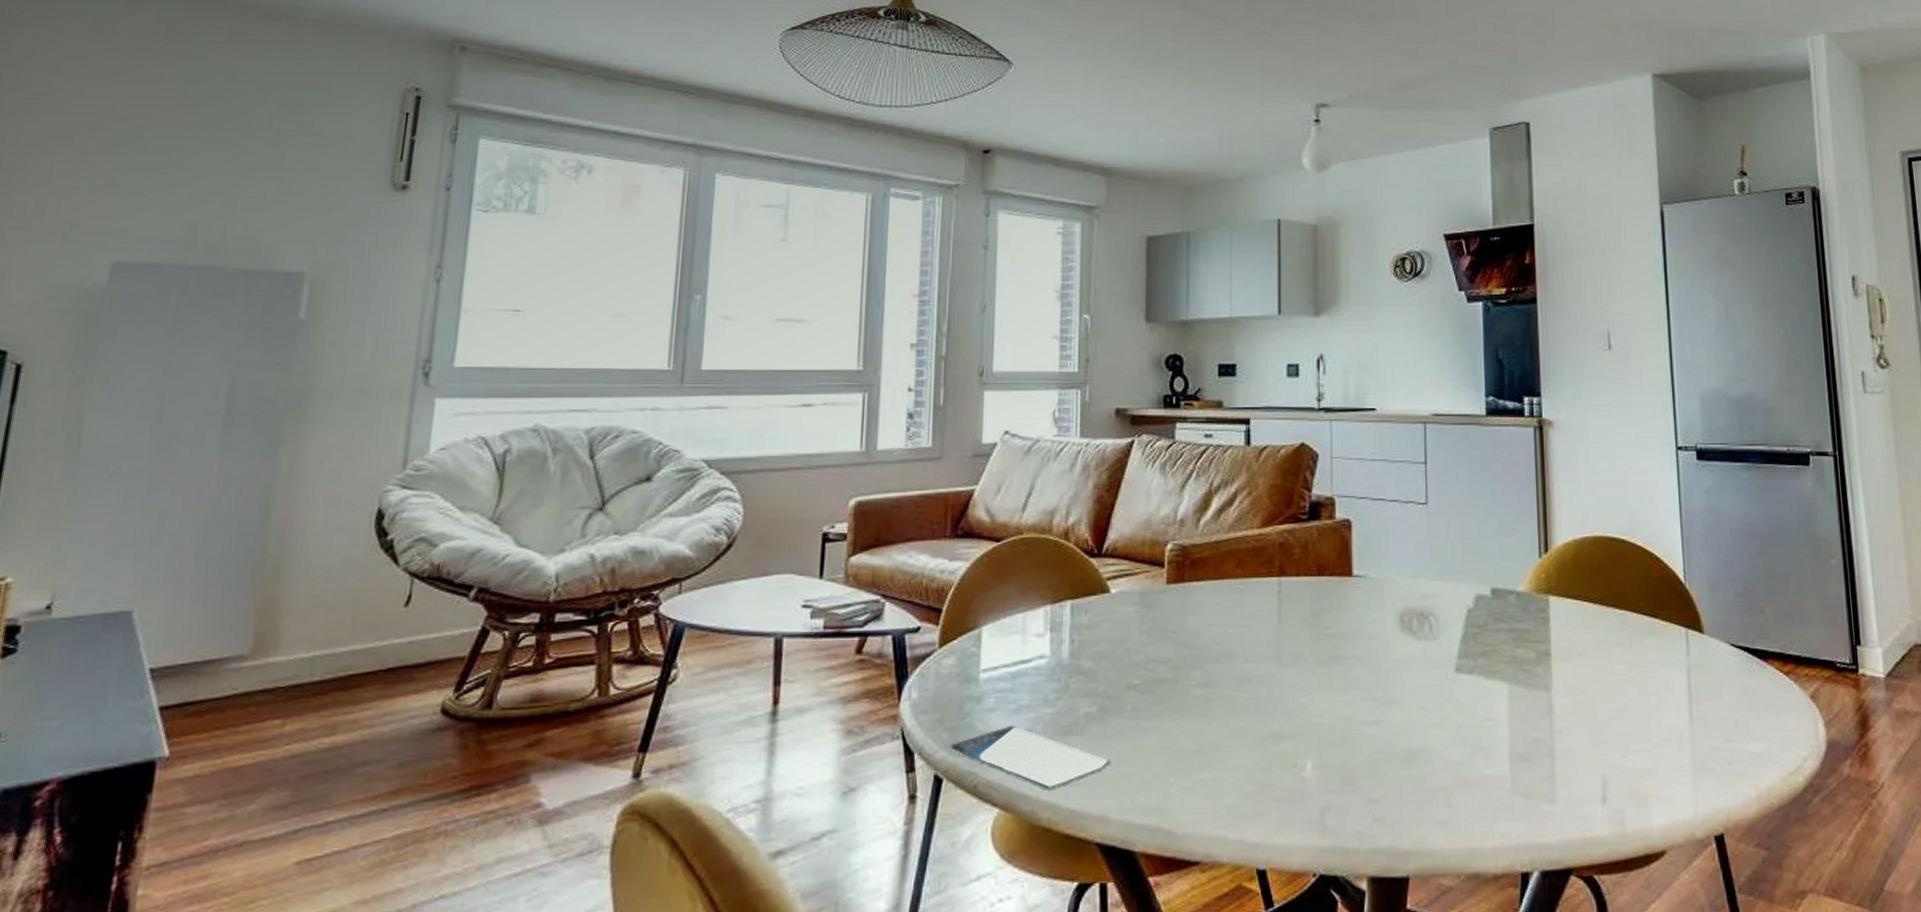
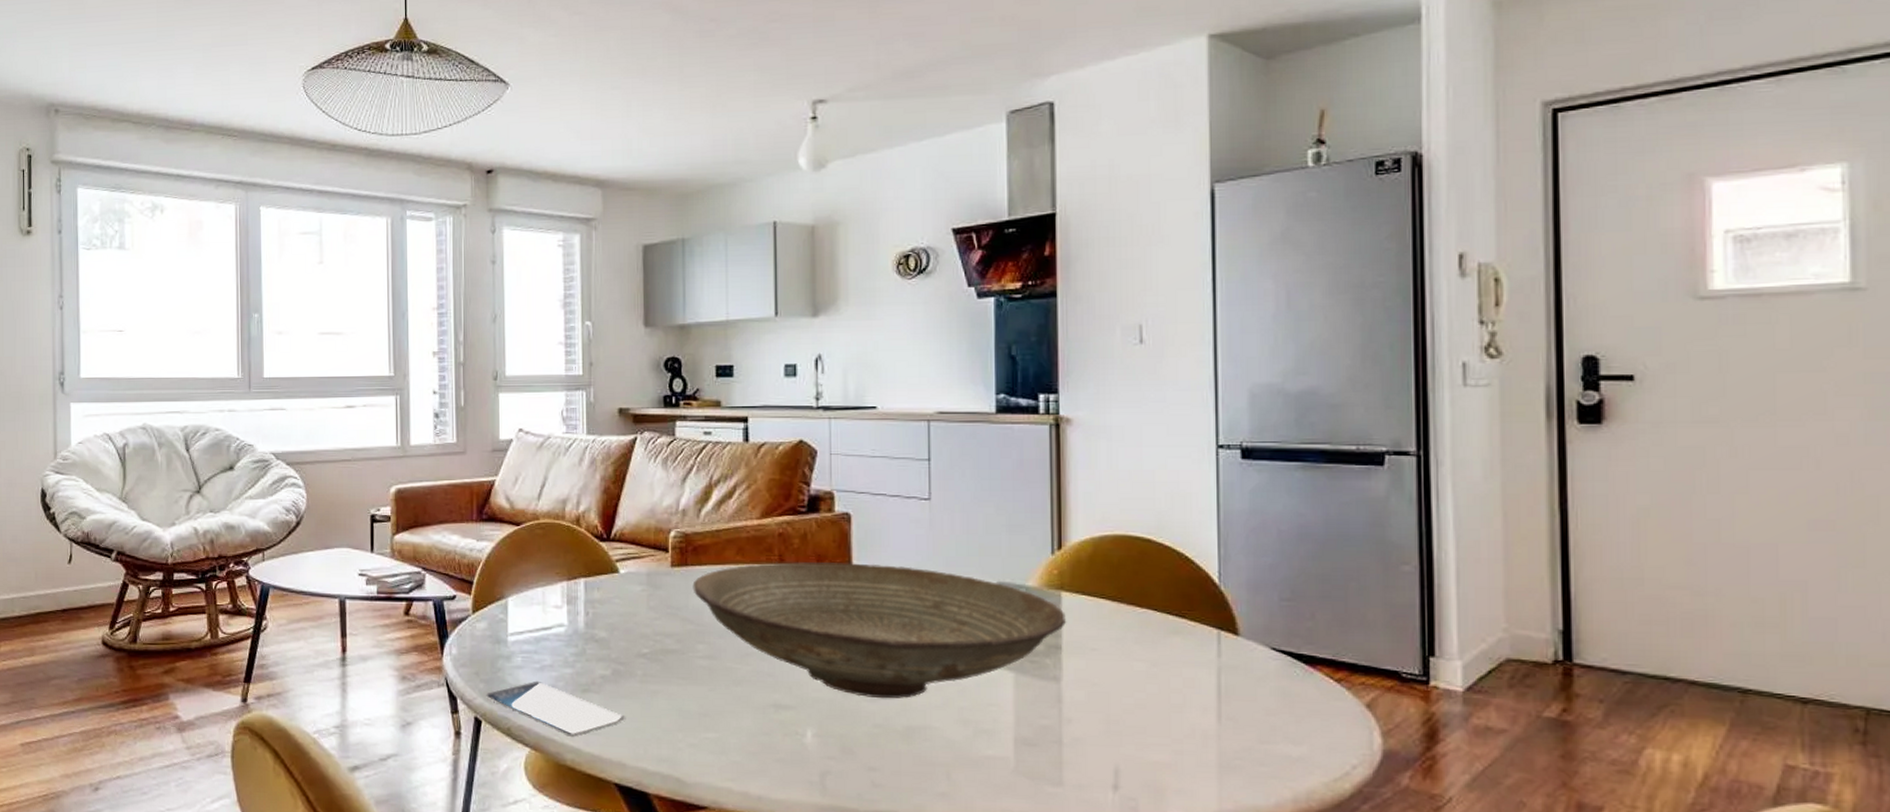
decorative bowl: none [1189,573,1555,721] -> present [692,562,1067,699]

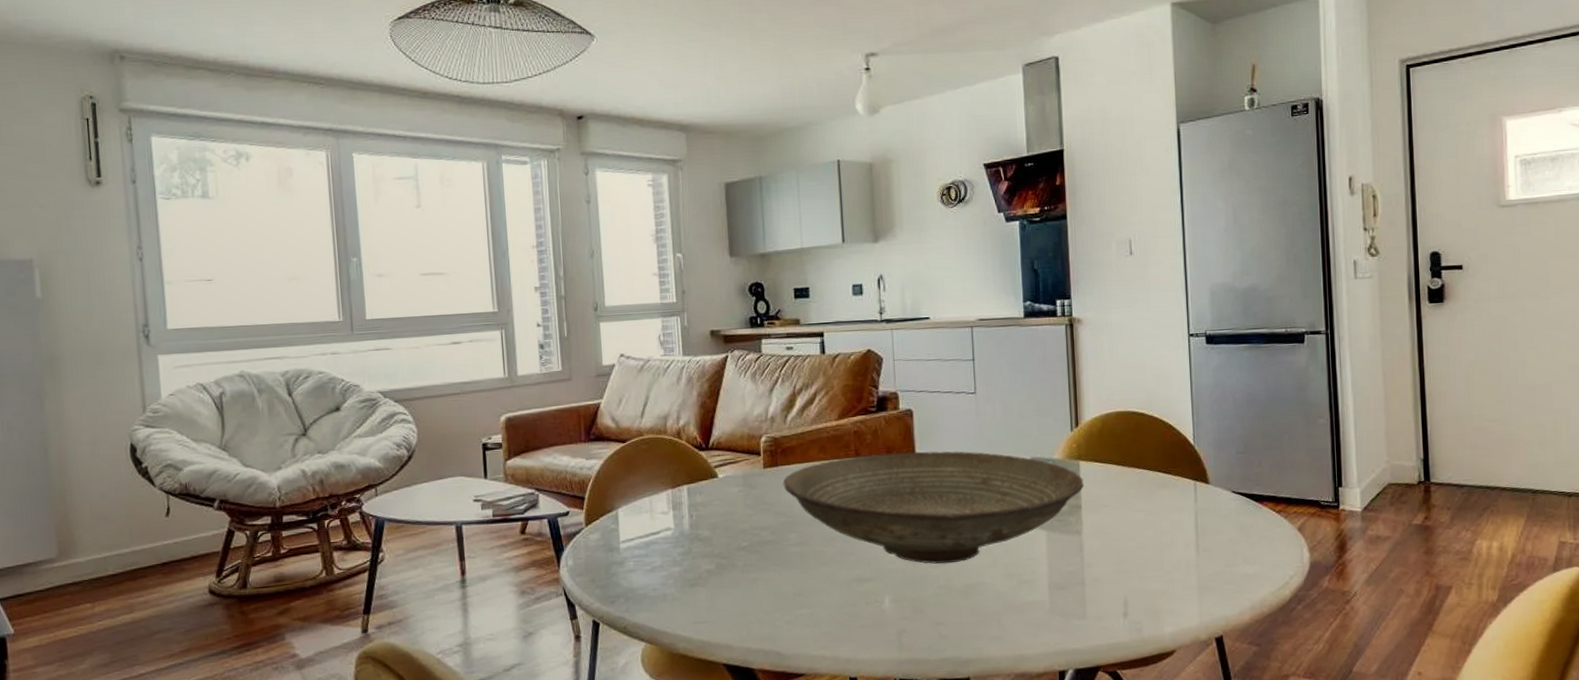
smartphone: present [486,680,626,736] -> none [602,581,731,627]

